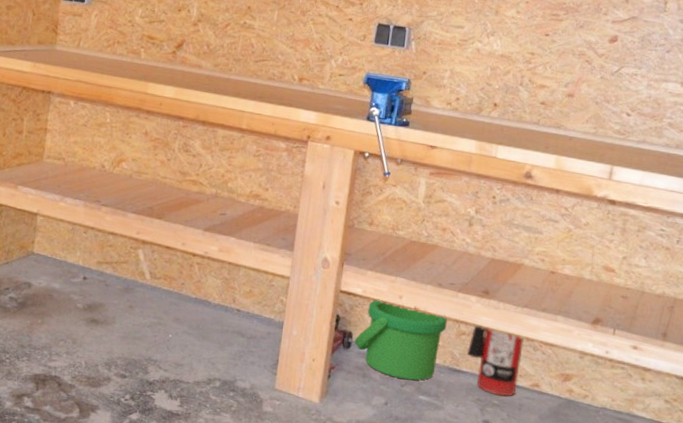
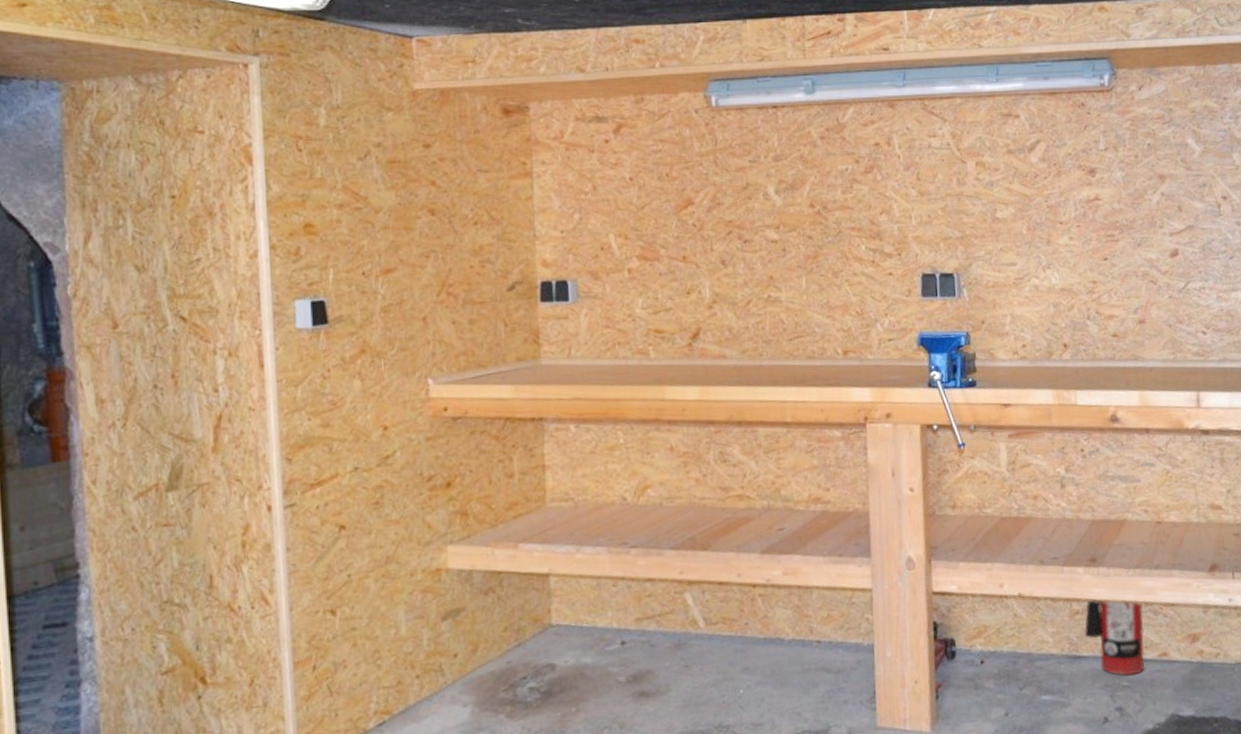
bucket: present [354,299,447,380] -> none [958,593,1058,682]

